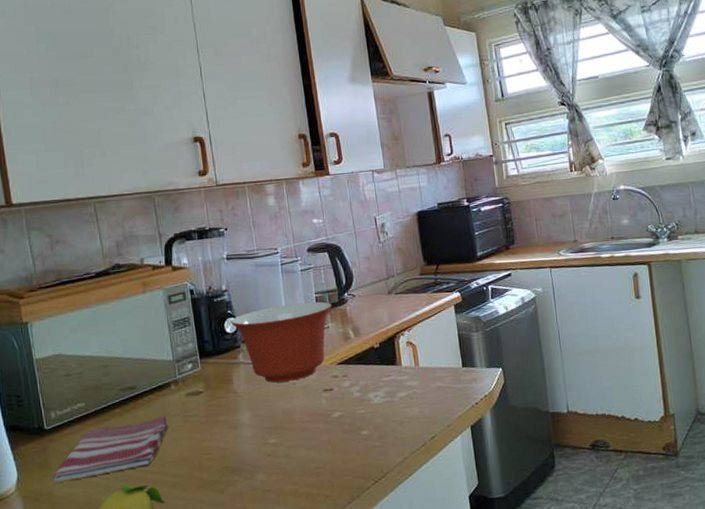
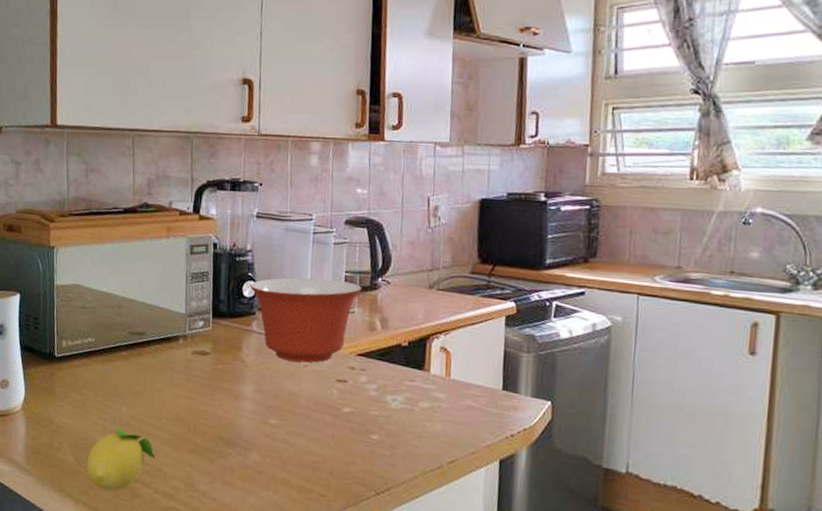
dish towel: present [53,416,169,482] -> none [56,366,171,416]

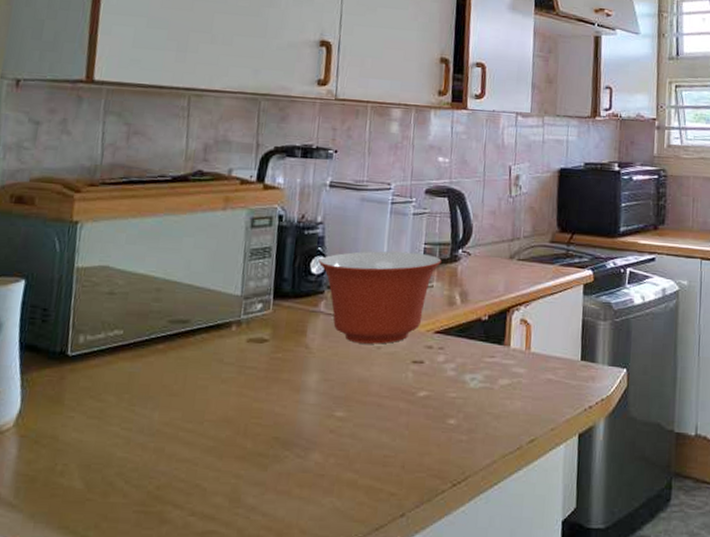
fruit: present [86,426,156,492] -> none [99,437,194,521]

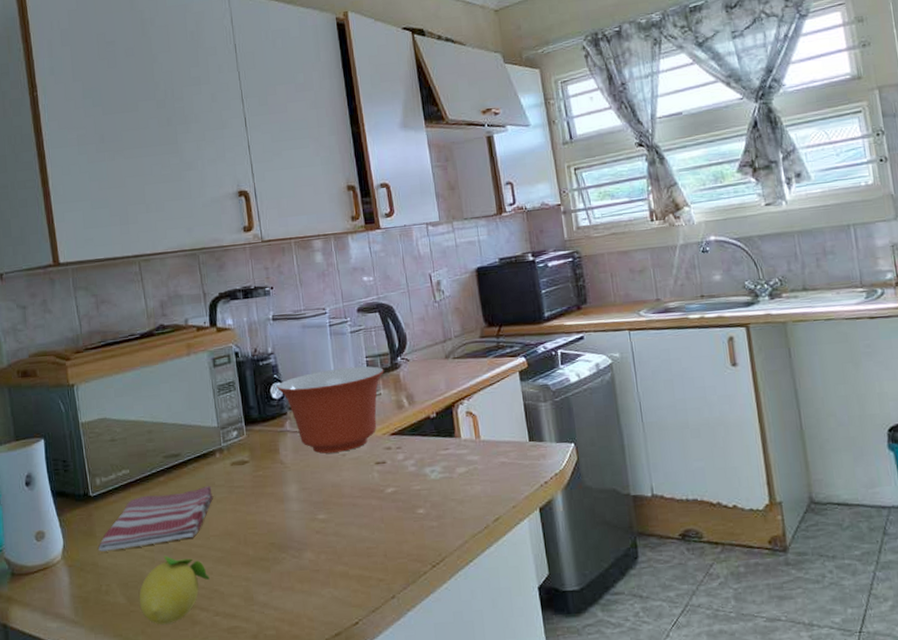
dish towel: none [63,362,219,424] -> present [98,486,214,552]
fruit: none [99,437,194,521] -> present [139,555,210,625]

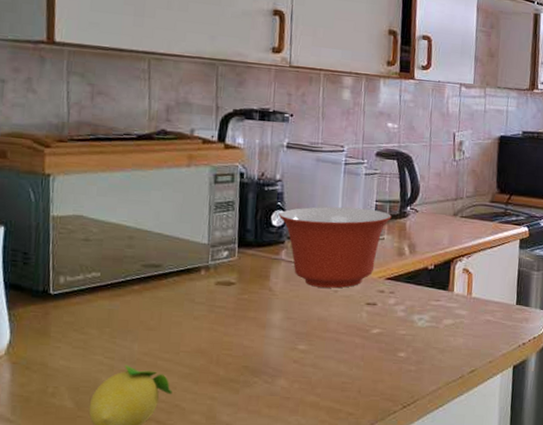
dish towel: present [98,486,214,552] -> none [51,301,191,353]

